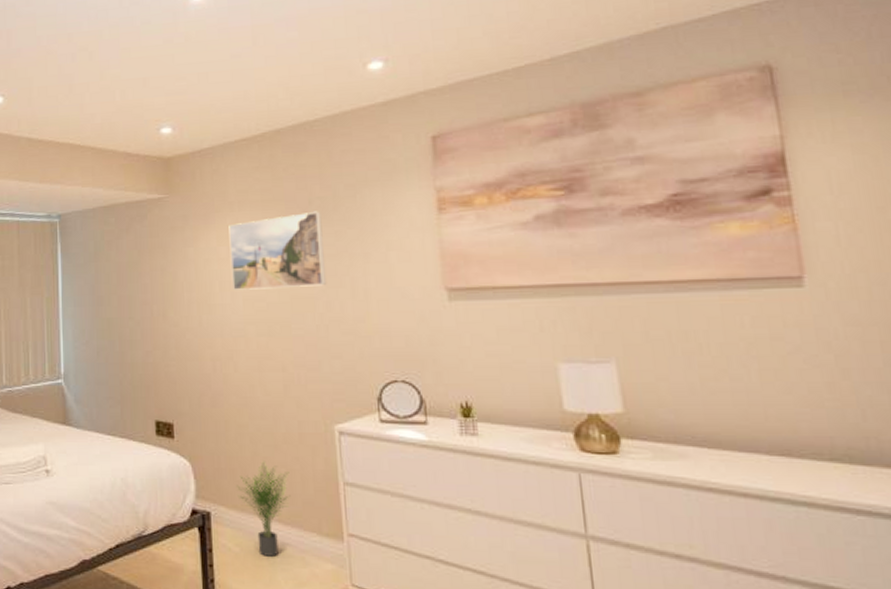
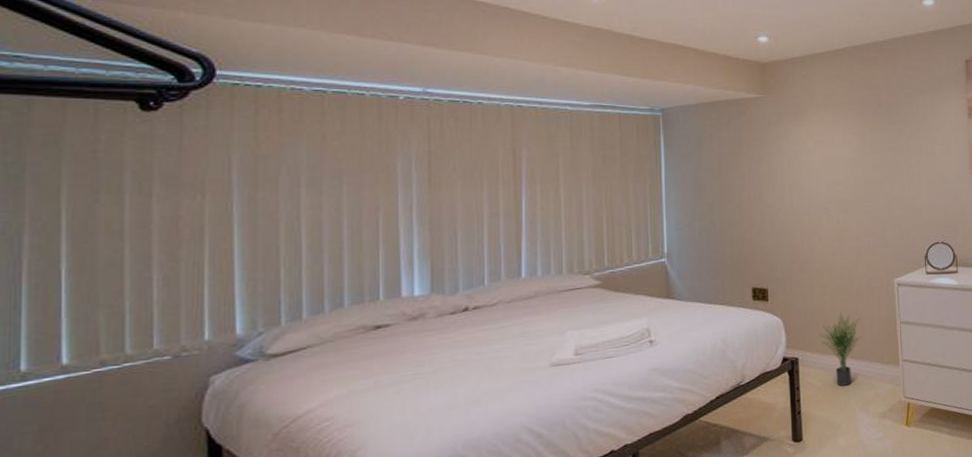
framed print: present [228,211,327,290] -> none [815,113,891,176]

